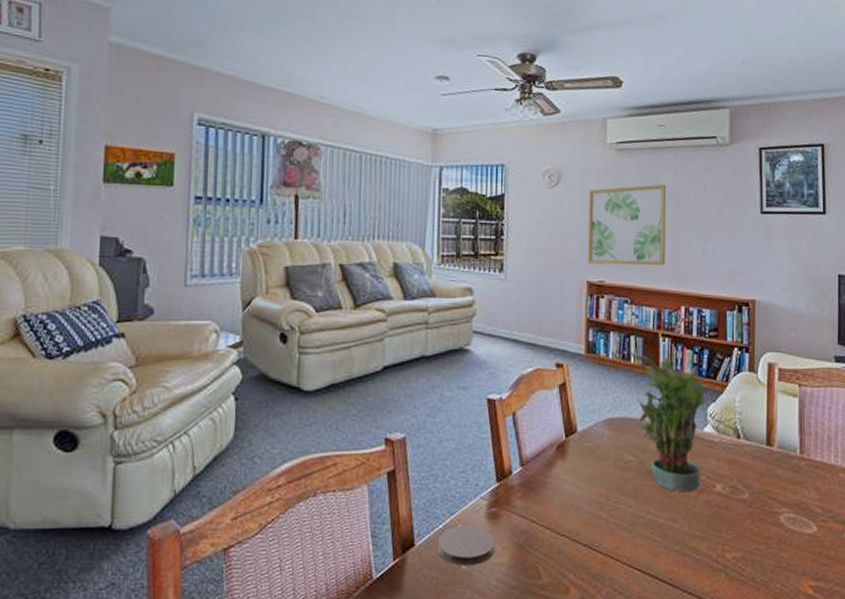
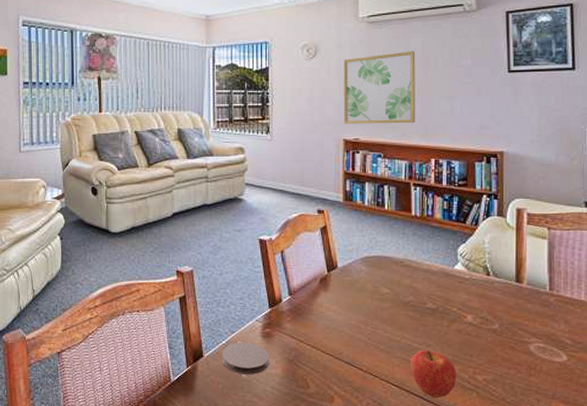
potted plant: present [630,353,708,493] -> none [384,200,458,322]
fruit: none [655,526,705,581] -> present [411,350,457,397]

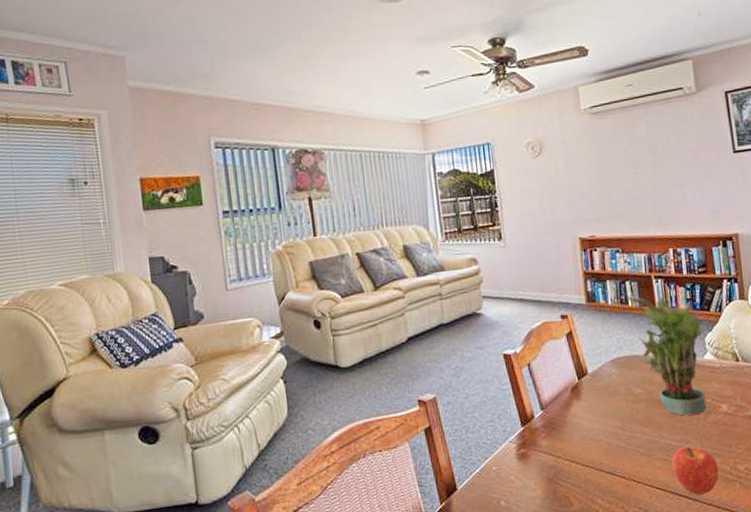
coaster: present [222,342,269,375] -> none [476,466,529,503]
wall art: present [343,51,415,124] -> none [570,139,649,222]
potted plant: none [384,200,458,322] -> present [627,295,707,416]

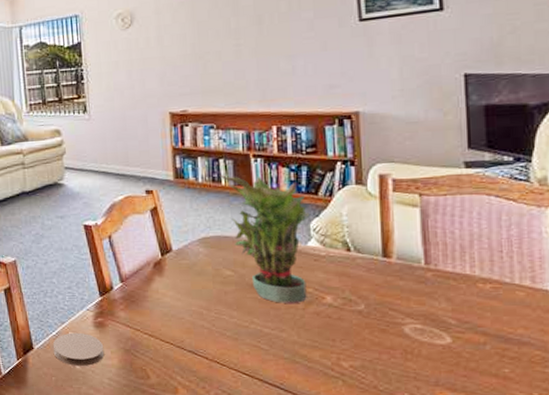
coaster: none [476,466,529,503] -> present [52,332,105,367]
fruit: present [671,446,719,495] -> none [262,335,318,386]

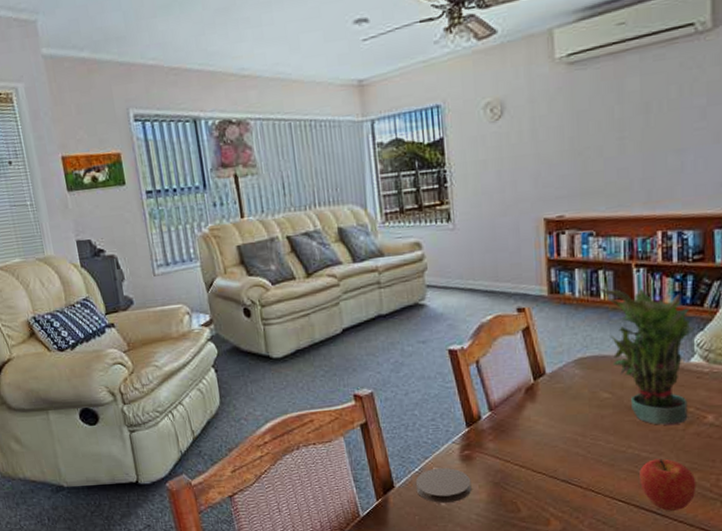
fruit: none [262,335,318,386] -> present [639,458,696,511]

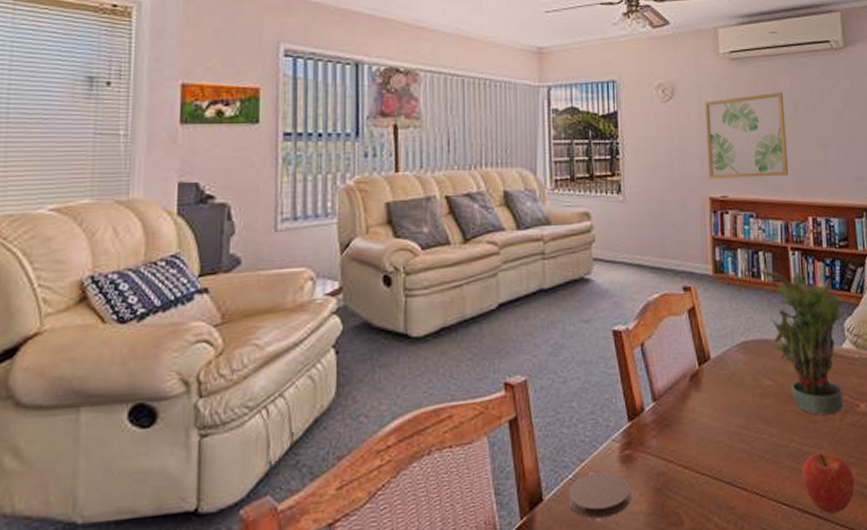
wall art: none [538,94,635,199] -> present [705,92,788,179]

